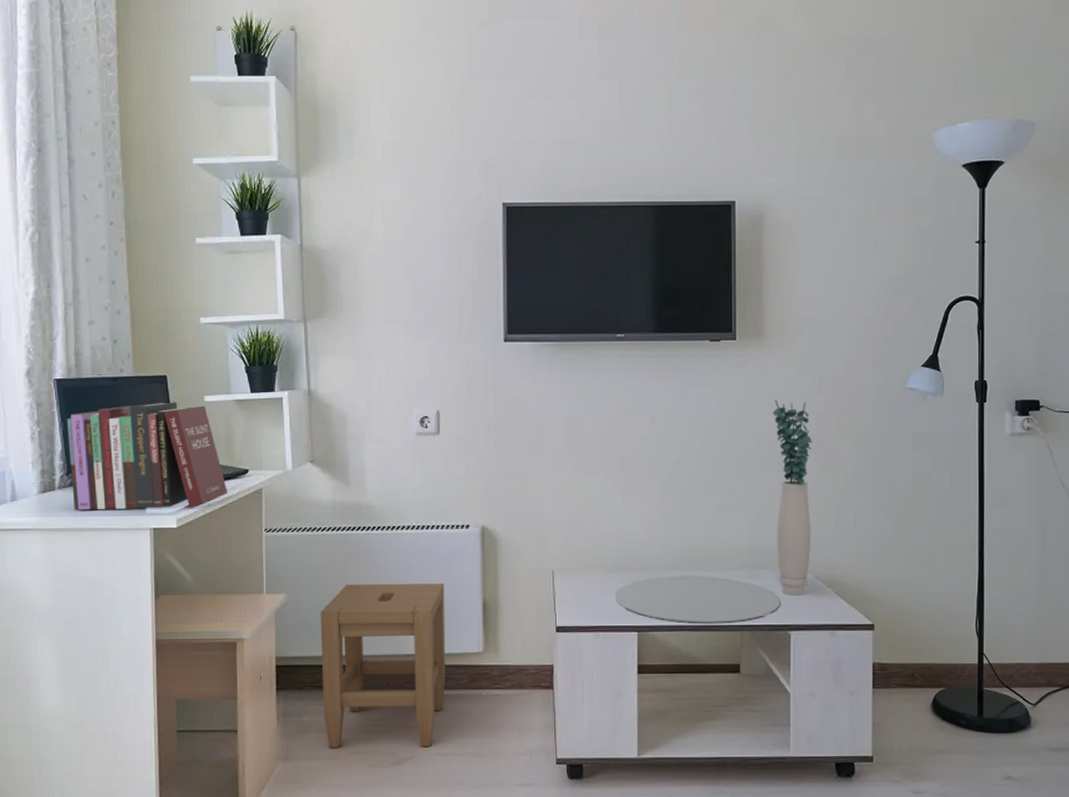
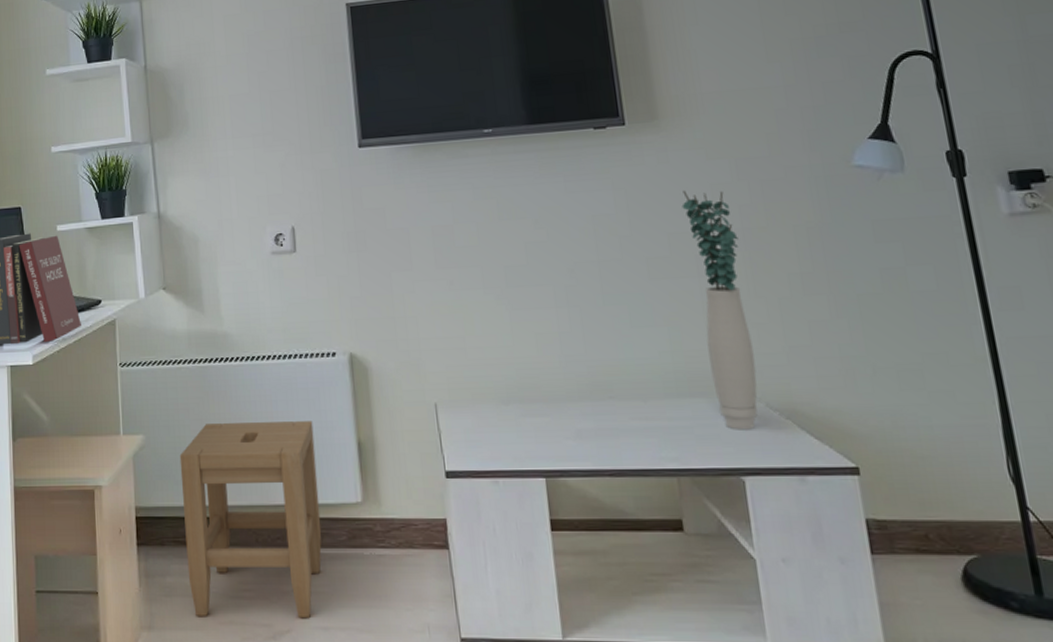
decorative tray: present [616,575,781,623] -> none [513,406,726,467]

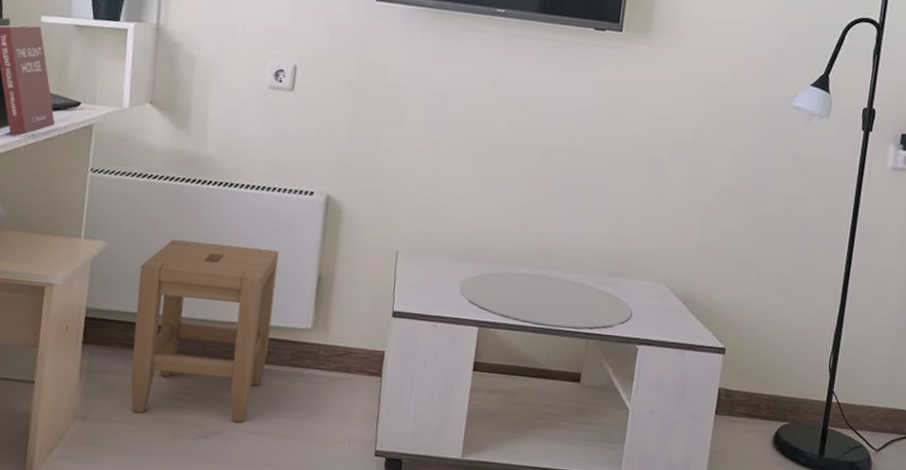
decorative tray: none [513,406,726,467] -> present [459,272,633,329]
vase: present [682,191,758,430] -> none [634,101,688,309]

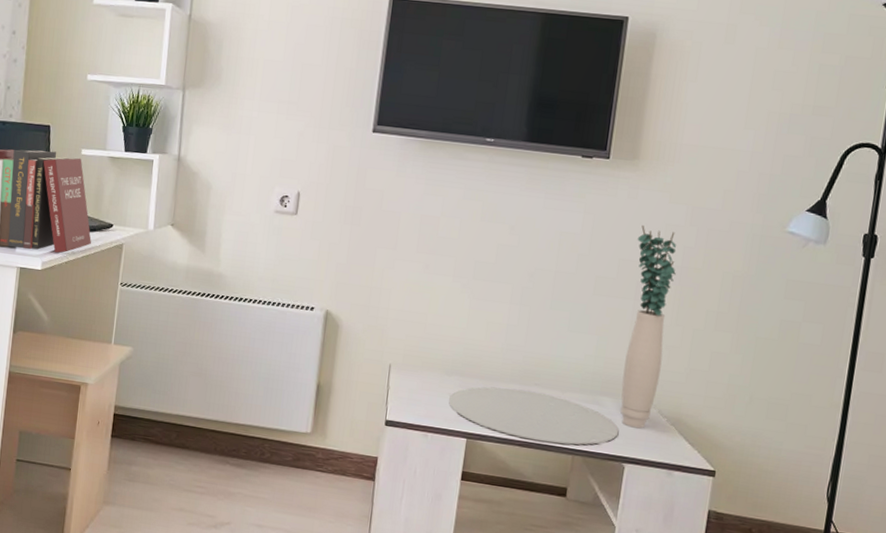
stool: present [130,239,279,422] -> none [151,347,283,516]
vase: none [634,101,688,309] -> present [620,226,677,429]

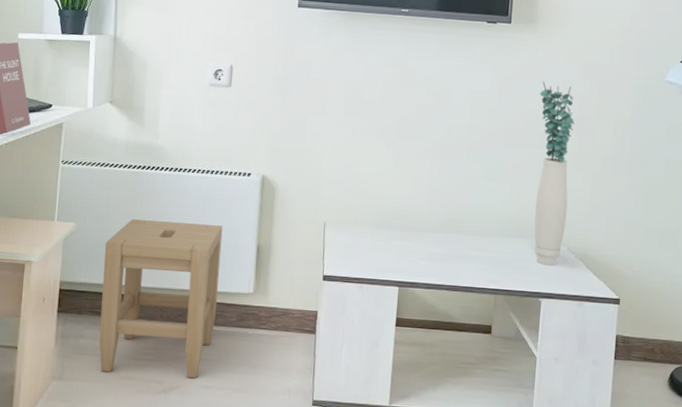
stool: none [151,347,283,516] -> present [99,219,223,378]
decorative tray: present [449,387,619,446] -> none [381,237,534,286]

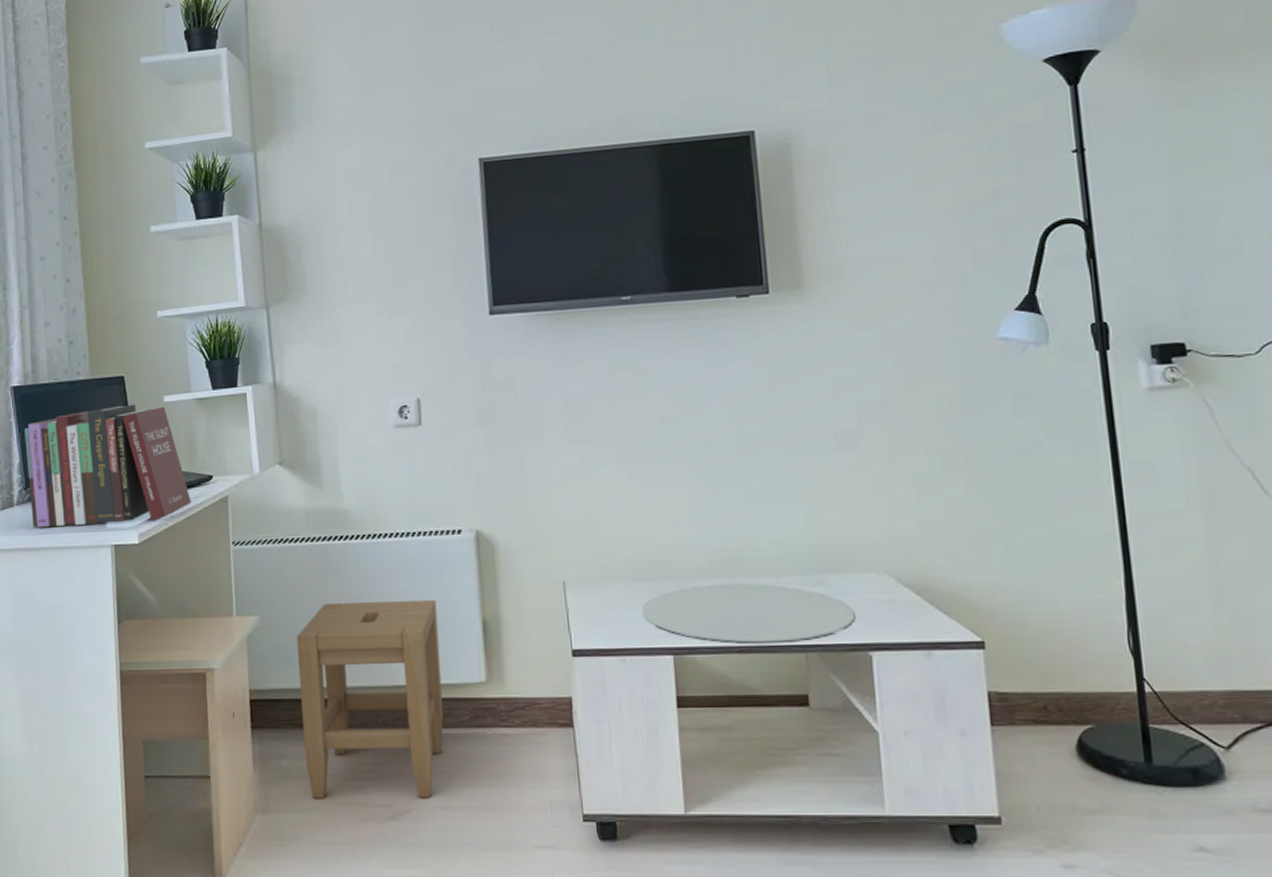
decorative tray: none [381,237,534,286] -> present [642,583,855,643]
vase: present [534,82,575,266] -> none [823,363,890,606]

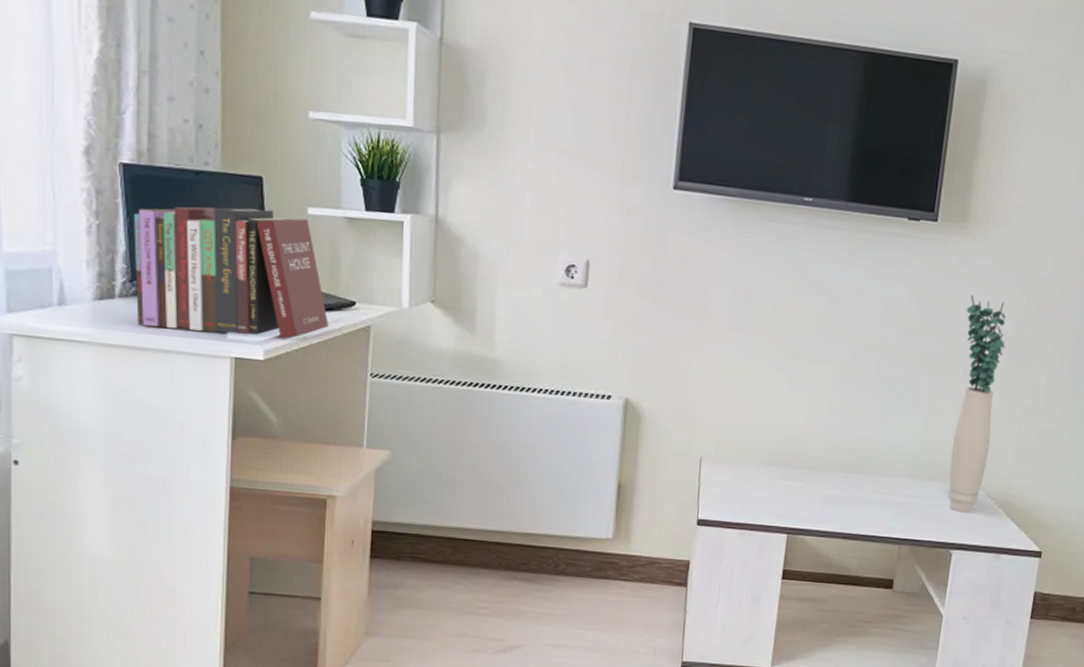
stool: present [296,600,444,798] -> none [423,448,576,636]
decorative tray: present [642,583,855,643] -> none [767,477,947,535]
vase: none [823,363,890,606] -> present [948,295,1006,513]

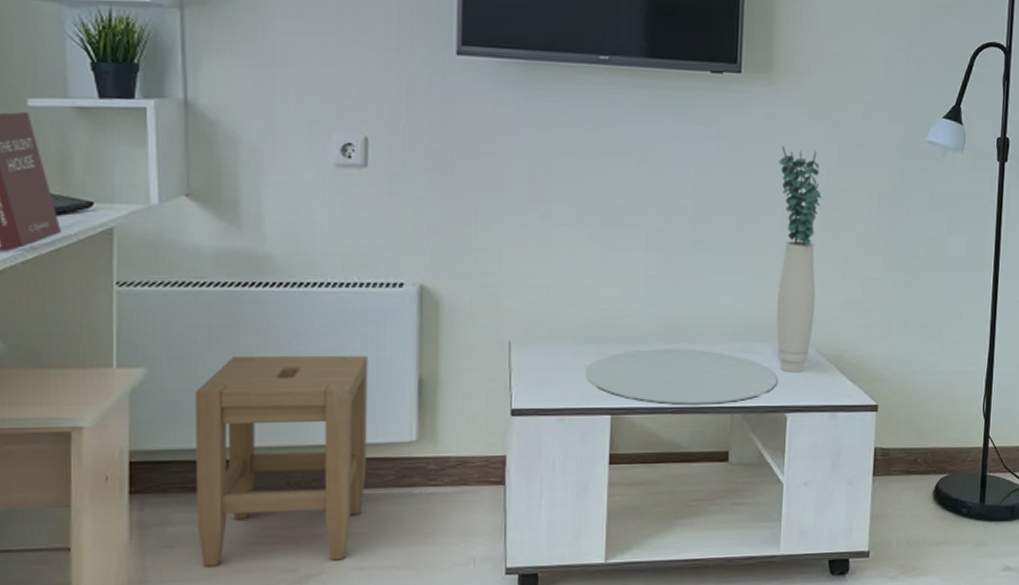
stool: none [423,448,576,636] -> present [194,356,368,566]
decorative tray: none [767,477,947,535] -> present [586,349,778,405]

